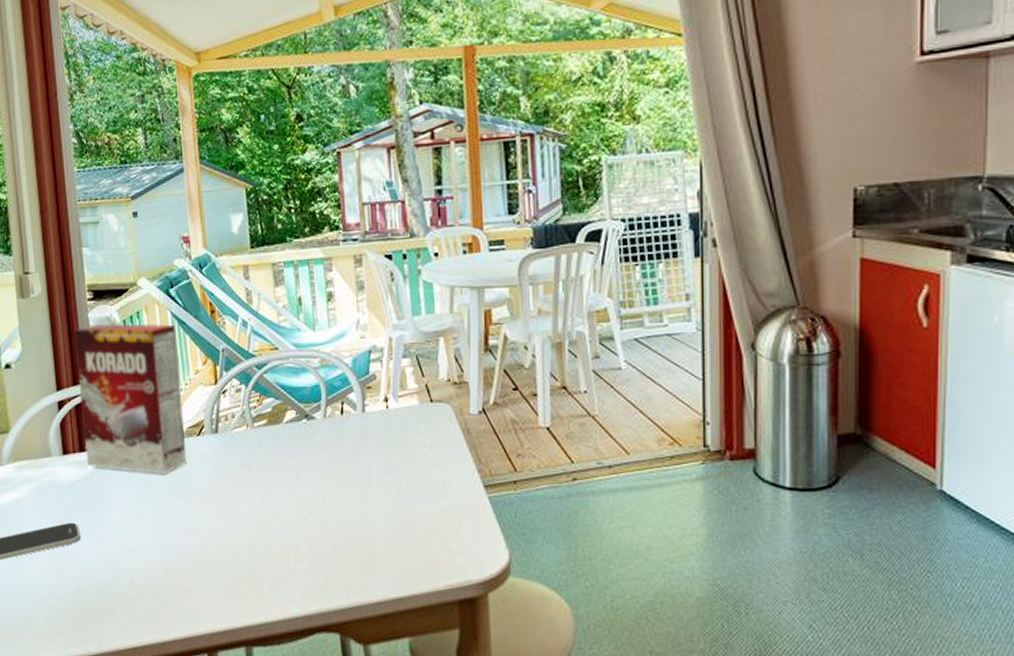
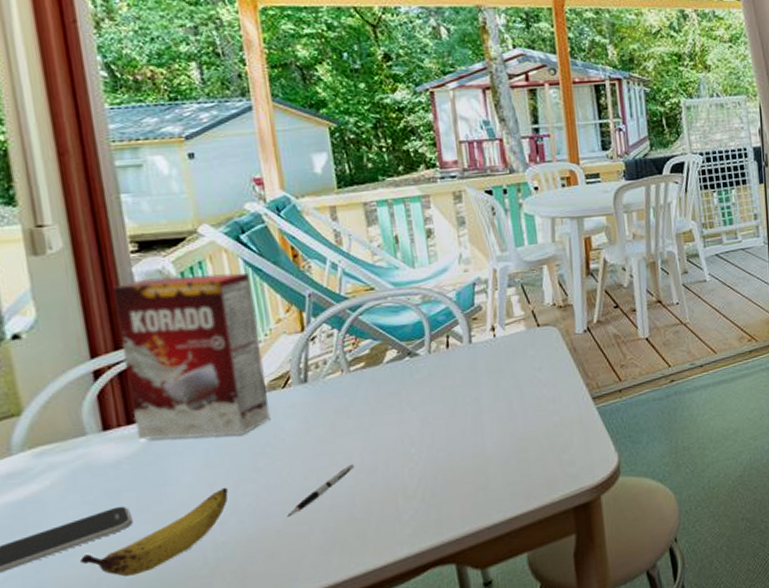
banana: none [44,520,151,585] -> present [80,487,228,577]
pen: none [196,517,254,557] -> present [287,464,355,517]

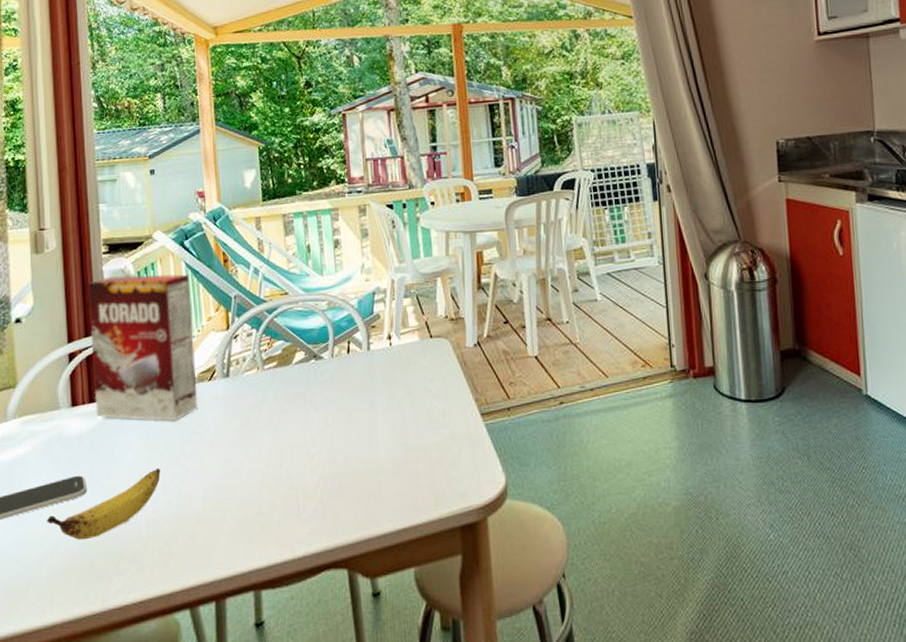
pen: present [287,464,355,517] -> none [206,458,264,502]

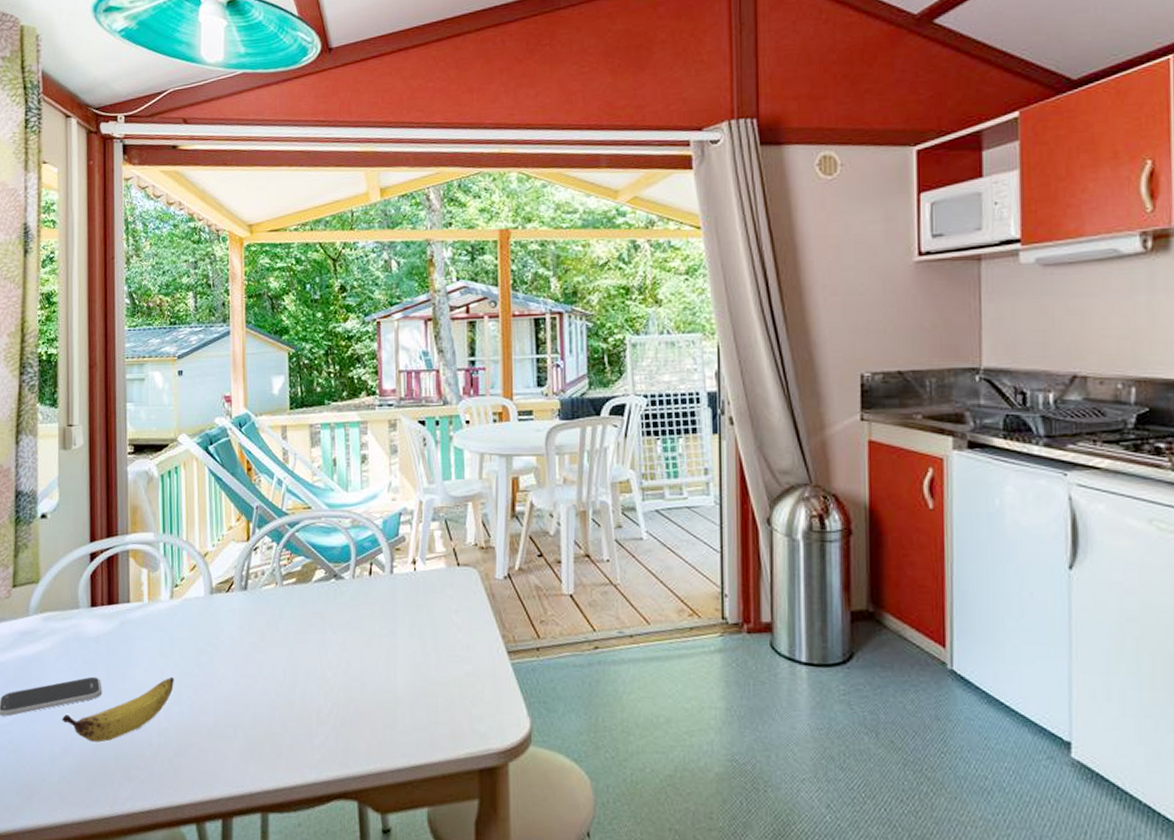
cereal box: present [87,274,198,422] -> none [111,478,215,631]

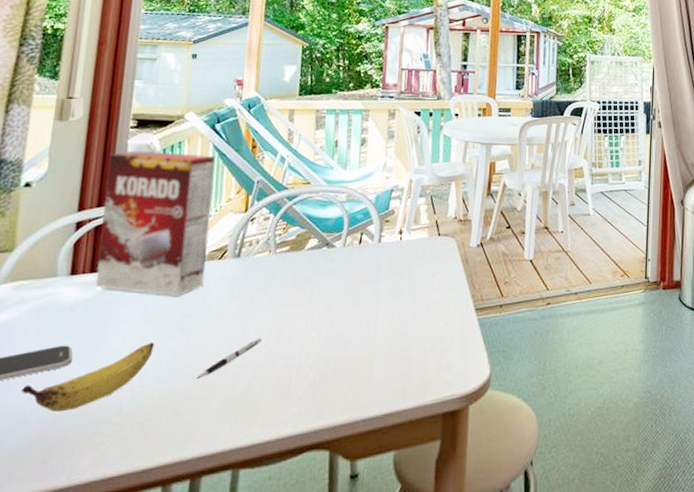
cereal box: none [111,478,215,631] -> present [95,151,215,297]
pen: none [218,676,278,717] -> present [197,338,263,379]

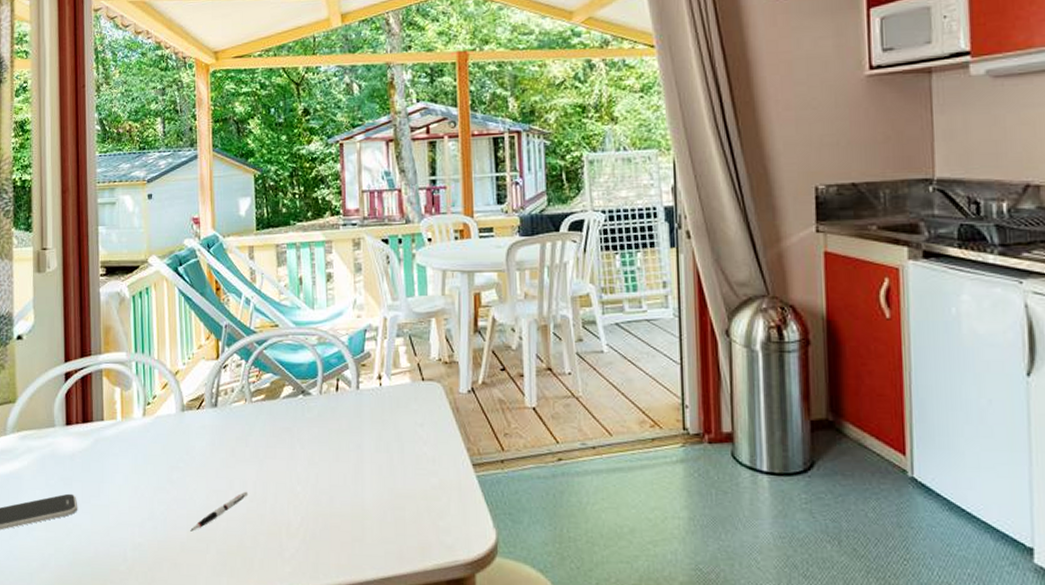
banana: present [21,342,154,412] -> none [39,492,147,558]
cereal box: present [95,151,215,297] -> none [85,299,186,448]

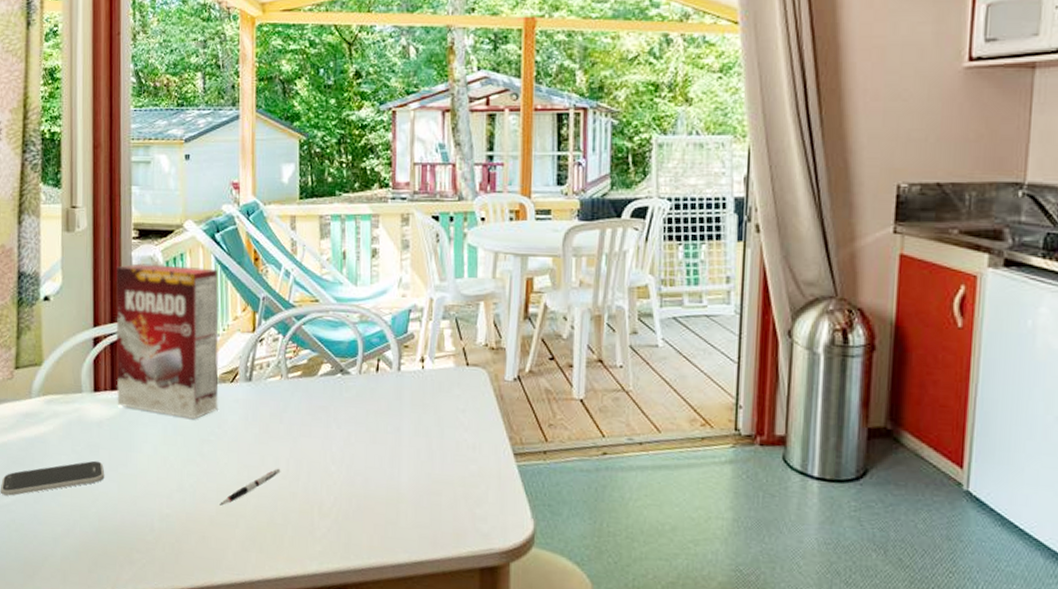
cereal box: none [85,299,186,448] -> present [115,263,219,420]

